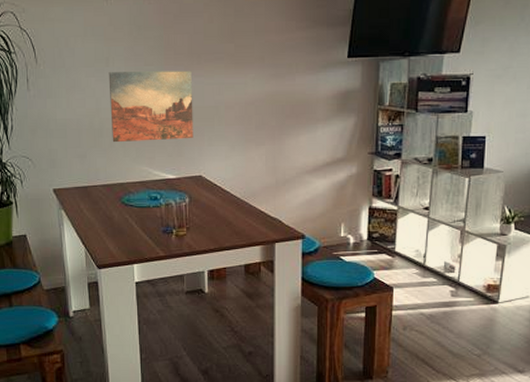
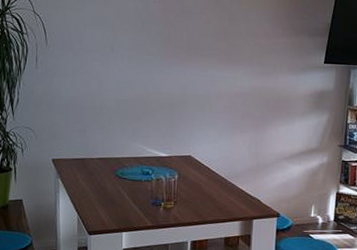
wall art: present [108,70,194,143] -> none [111,58,188,123]

